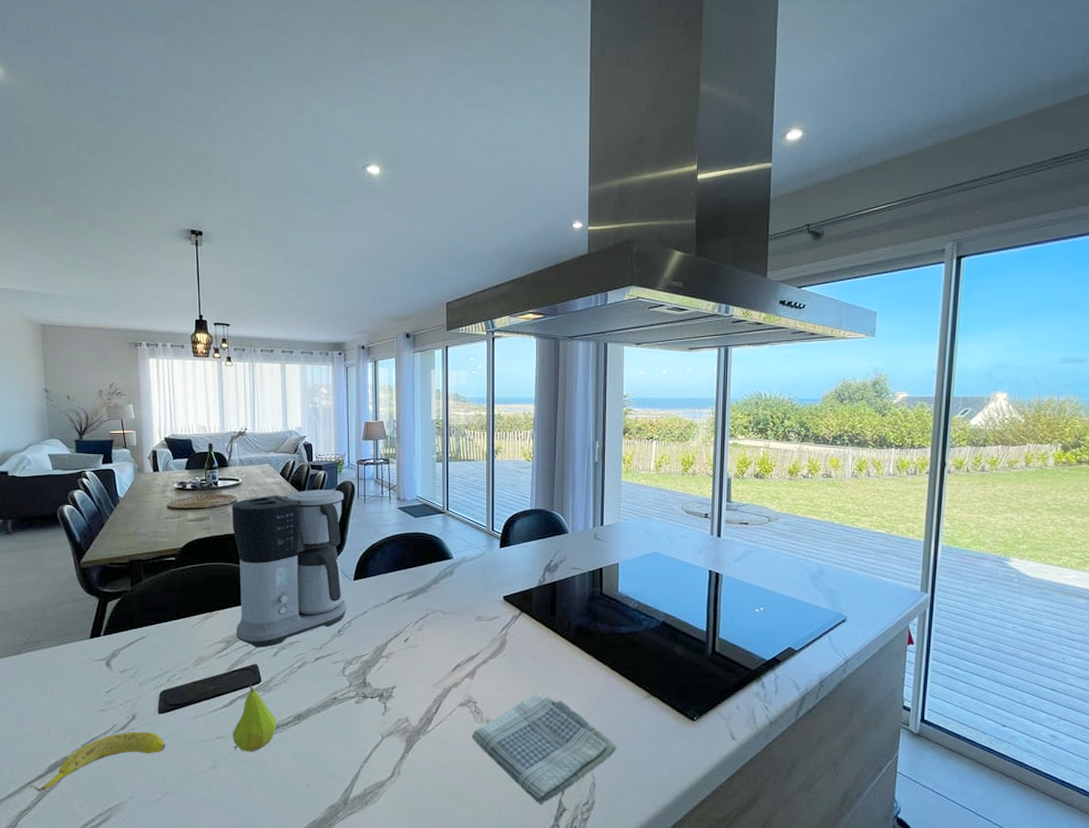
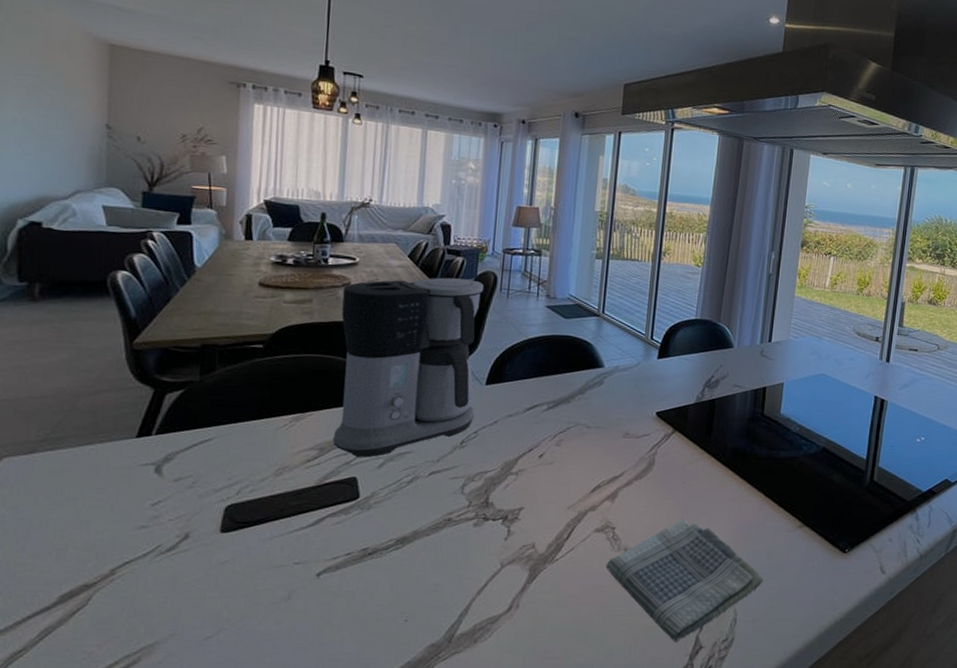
banana: present [29,731,166,793] -> none [28,554,226,629]
fruit: present [232,682,277,752] -> none [315,498,374,581]

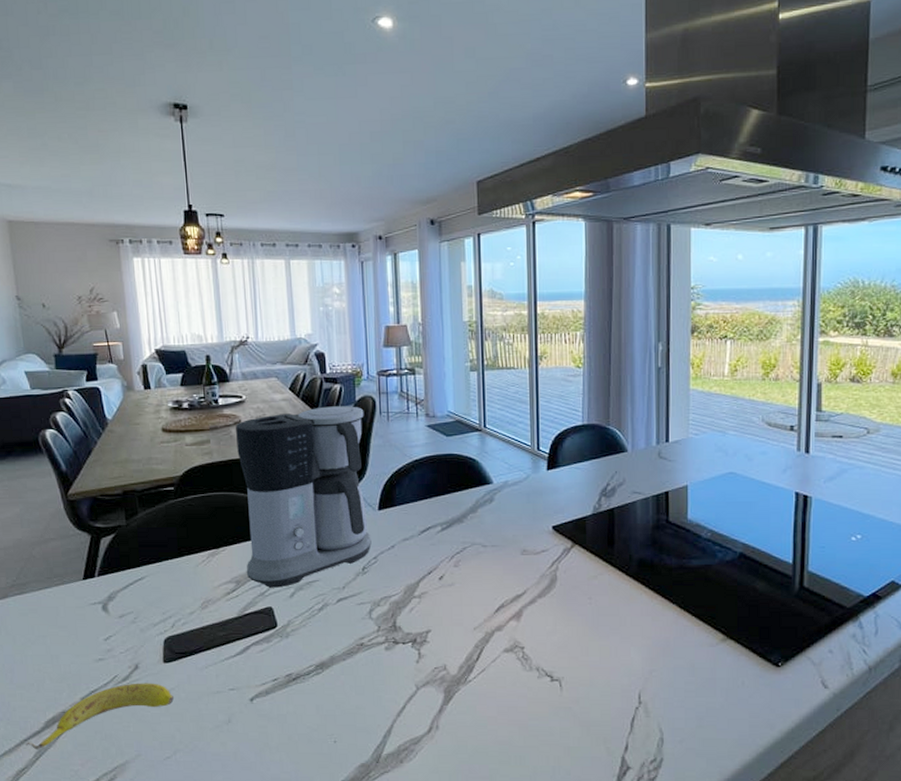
banana: none [28,554,226,629] -> present [26,683,174,750]
dish towel: present [606,518,764,642] -> none [519,635,688,763]

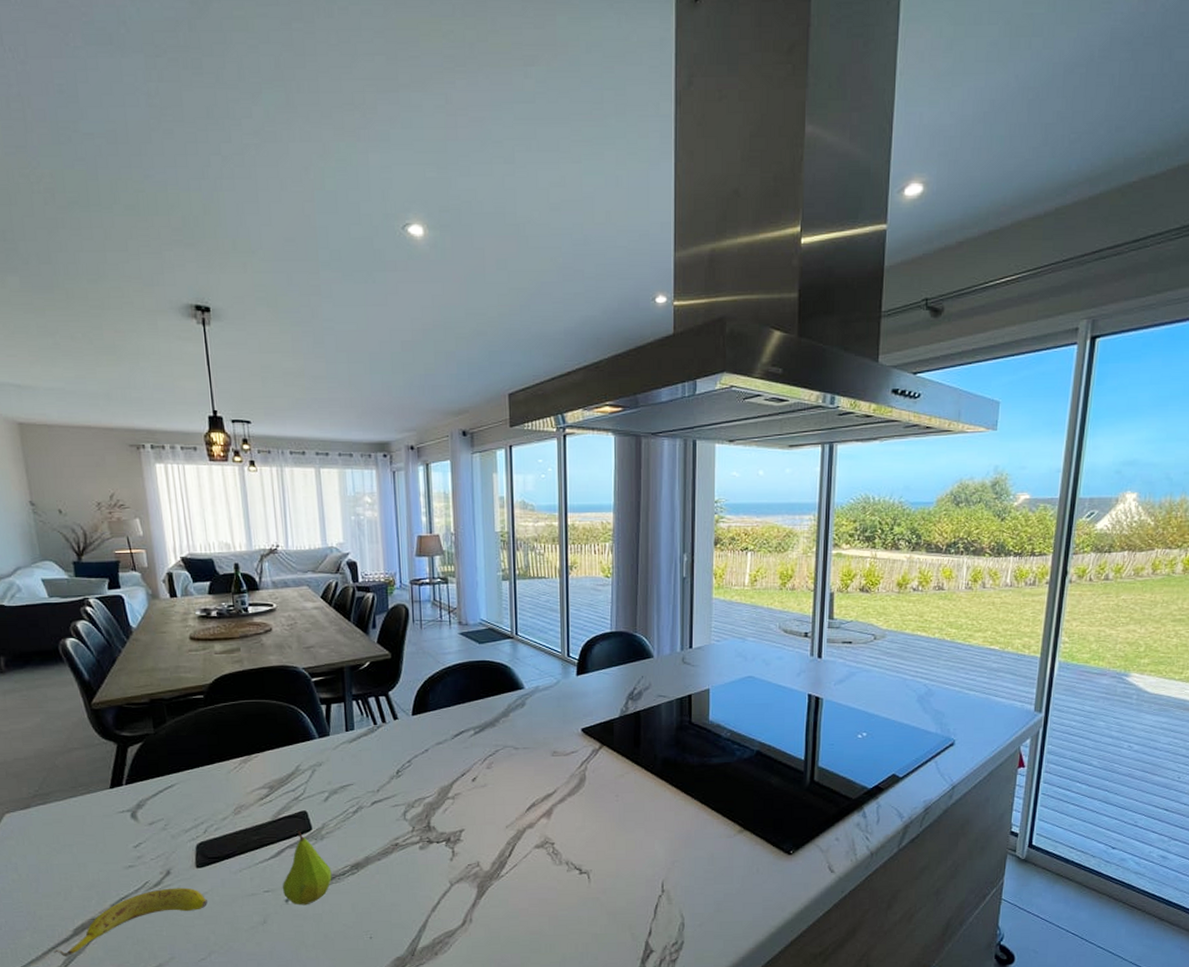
coffee maker: present [236,406,372,588] -> none [267,614,406,792]
fruit: none [247,627,297,705] -> present [282,831,332,906]

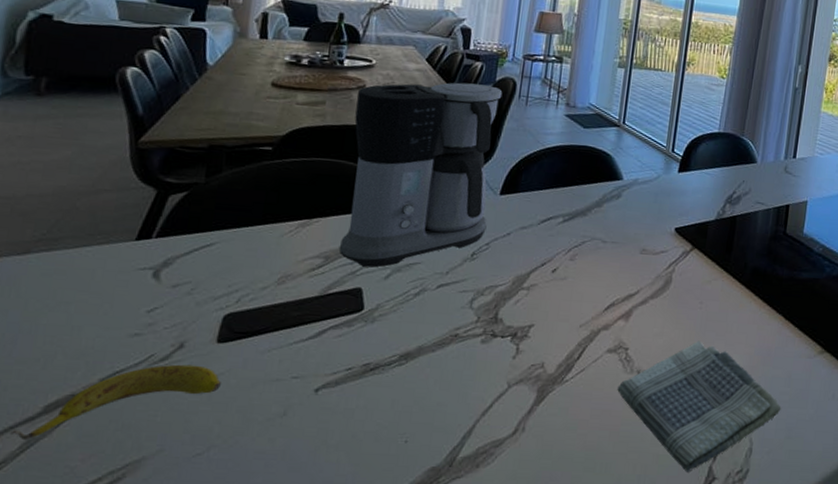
coffee maker: none [267,614,406,792] -> present [338,82,503,268]
fruit: present [282,831,332,906] -> none [314,310,376,398]
dish towel: none [550,830,708,947] -> present [617,340,782,472]

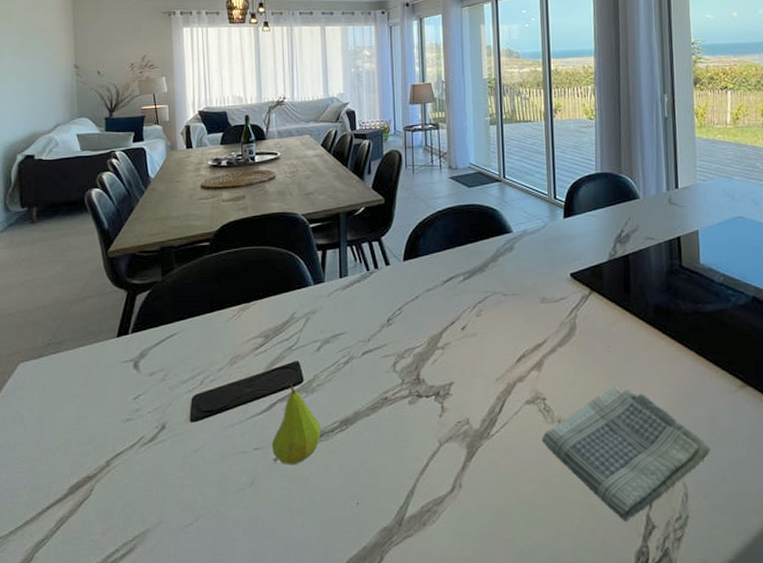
banana: present [10,364,221,441] -> none [48,443,198,519]
fruit: none [314,310,376,398] -> present [271,383,321,465]
coffee maker: present [338,82,503,268] -> none [270,160,397,342]

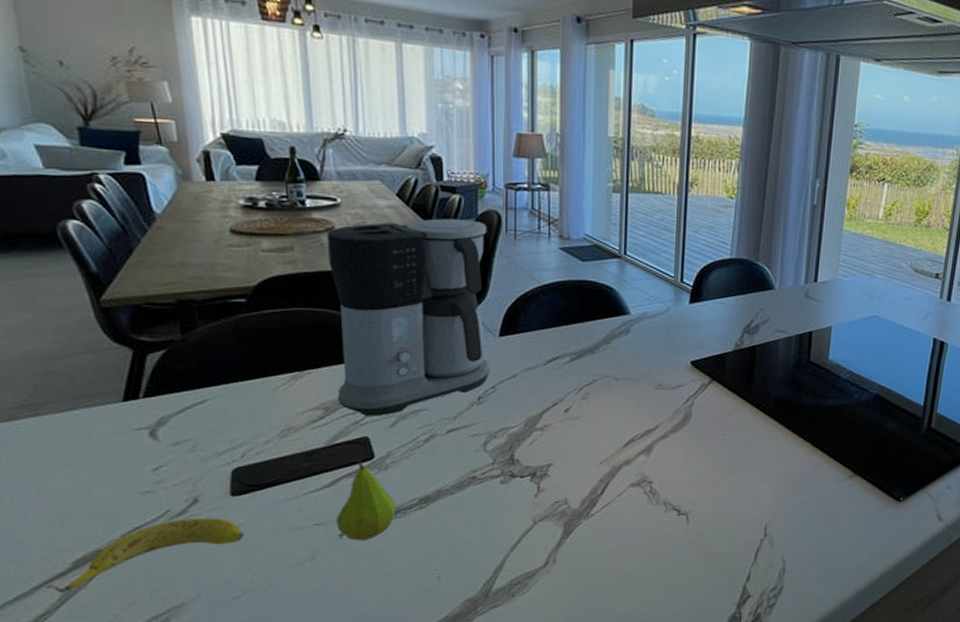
banana: none [48,443,198,519] -> present [46,518,244,593]
coffee maker: none [270,160,397,342] -> present [328,218,490,416]
dish towel: present [542,385,711,522] -> none [645,471,813,592]

